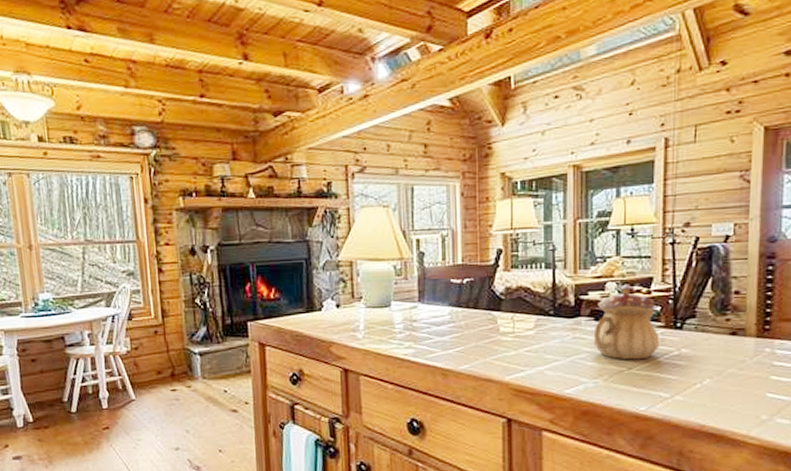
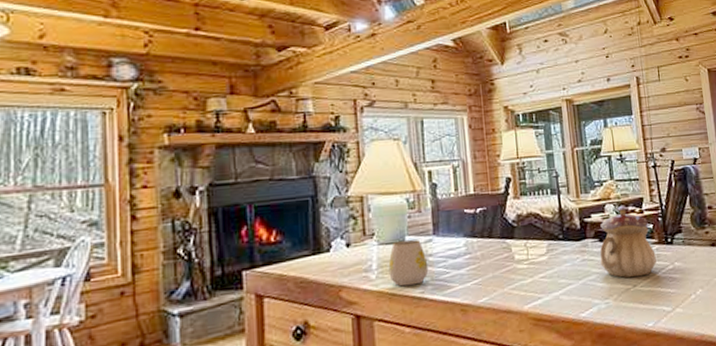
mug: none [374,304,412,348] -> present [388,239,429,287]

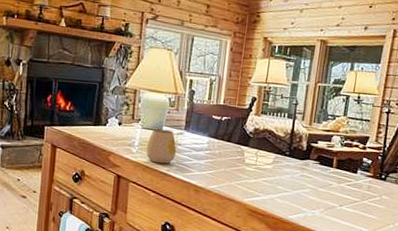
teapot: present [599,205,657,278] -> none [316,139,368,200]

